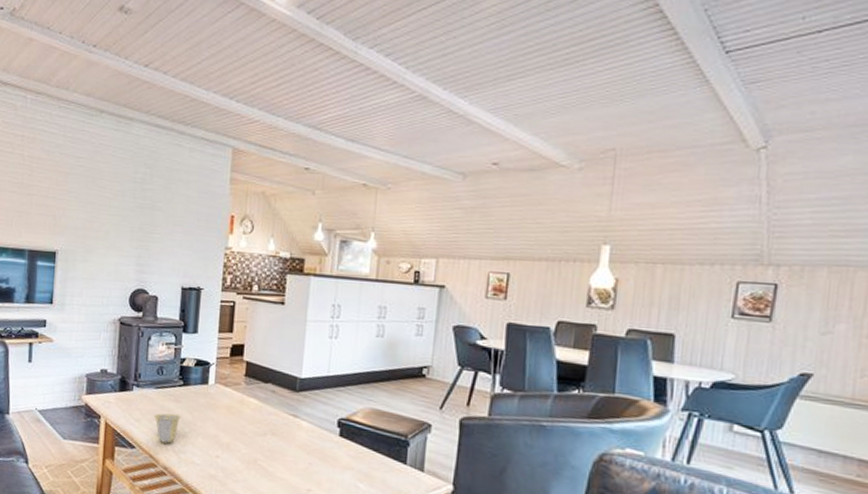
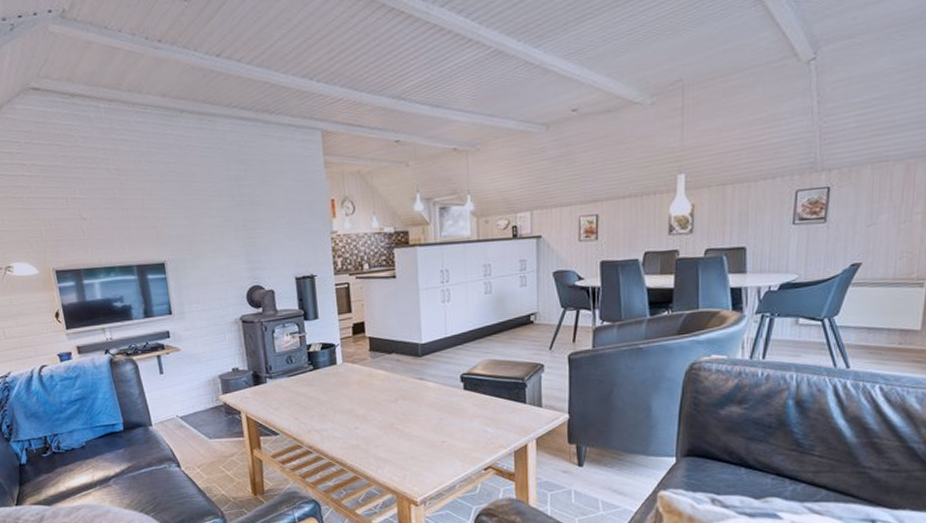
cup: present [154,413,181,444] -> none [291,397,317,425]

